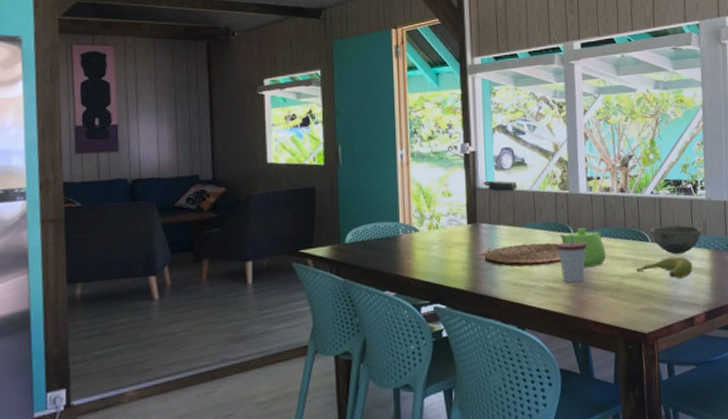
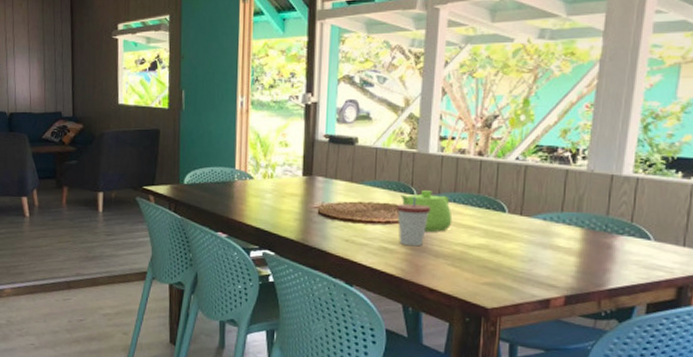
banana: present [636,256,693,279] -> none [486,231,558,257]
bowl: present [650,224,702,255] -> none [508,196,576,230]

